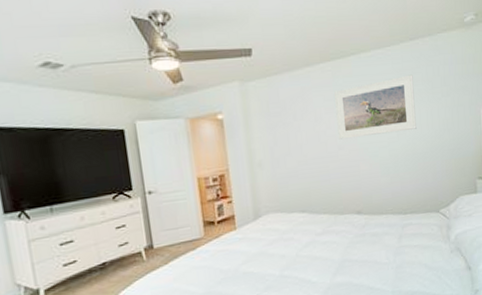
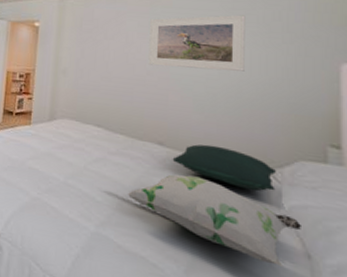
decorative pillow: none [338,232,464,284] -> present [128,174,301,267]
pillow: none [370,201,446,232] -> present [172,144,277,191]

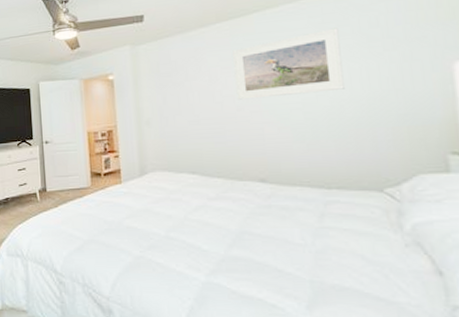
decorative pillow: present [128,174,301,267] -> none [235,209,428,287]
pillow: present [172,144,277,191] -> none [277,173,395,214]

